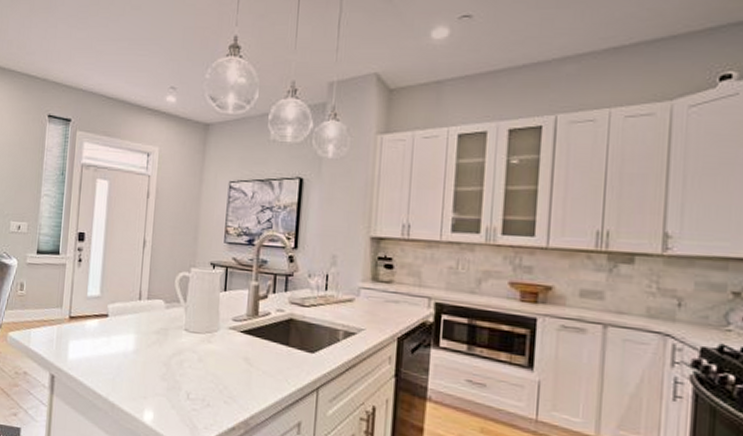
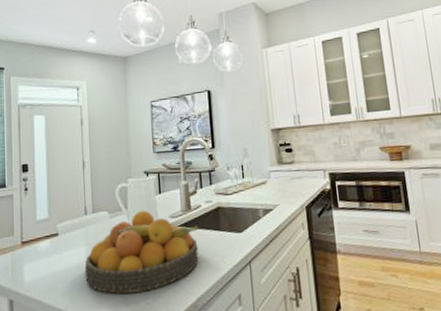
fruit bowl: none [131,307,263,396] -> present [85,211,199,294]

